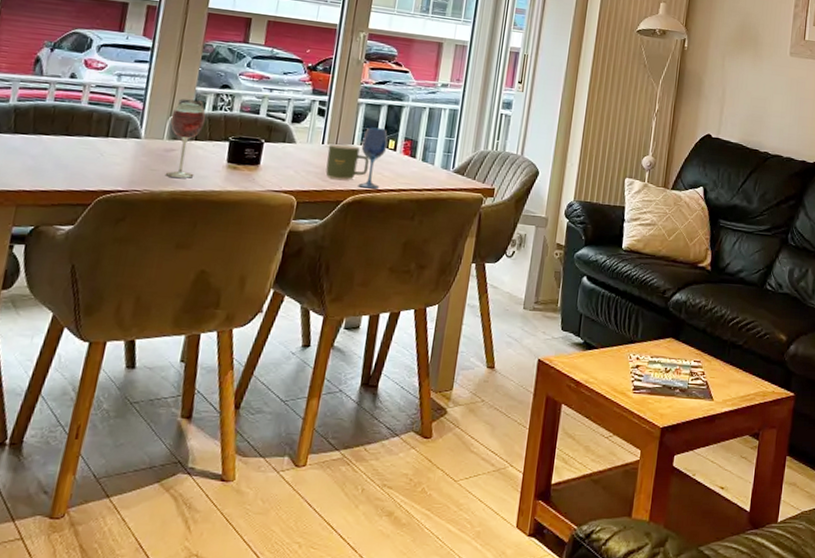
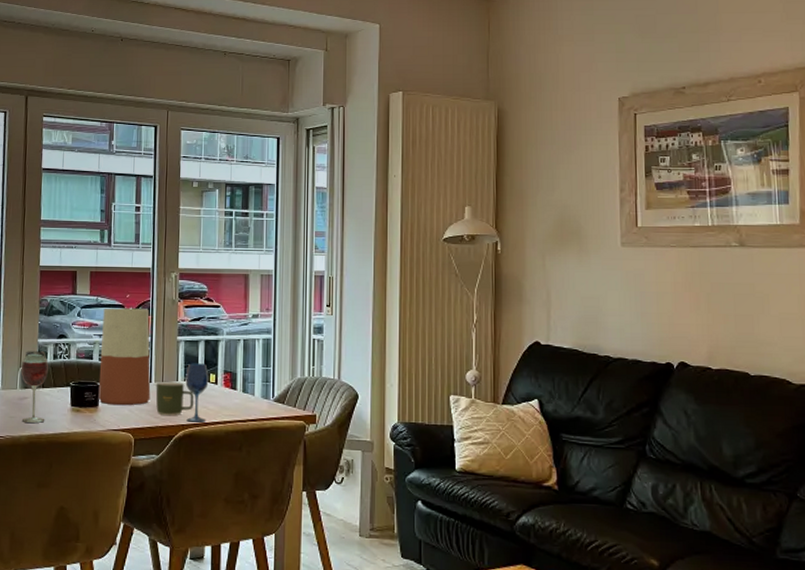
vase: none [260,61,330,167] -> present [98,308,151,405]

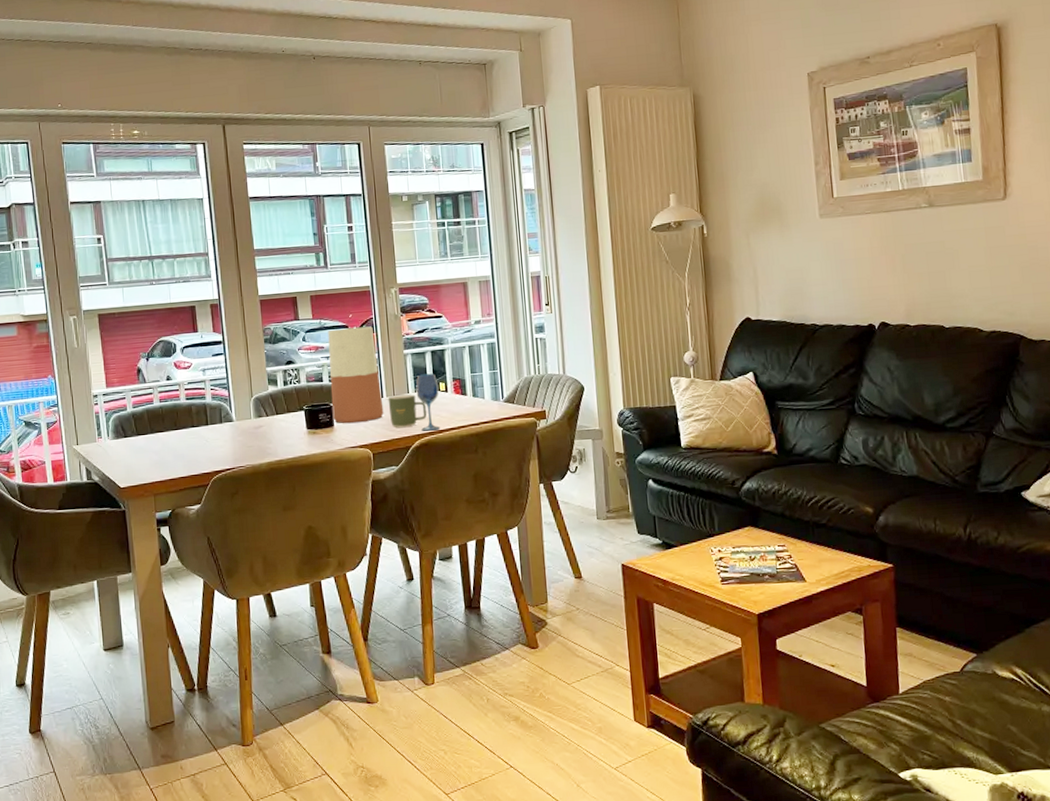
wineglass: present [21,351,48,423] -> none [252,379,283,450]

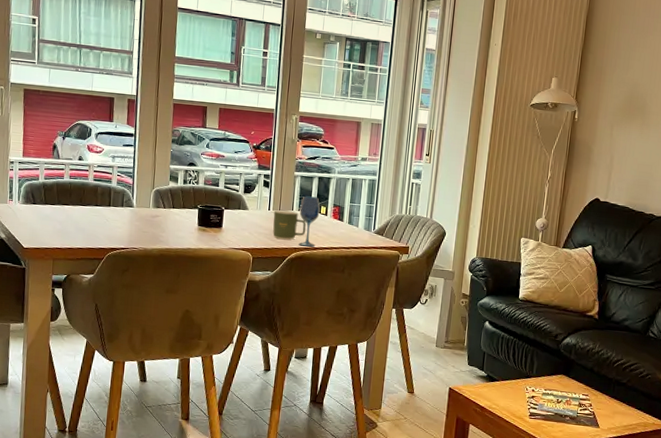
vase: present [328,326,384,423] -> none [222,142,271,229]

